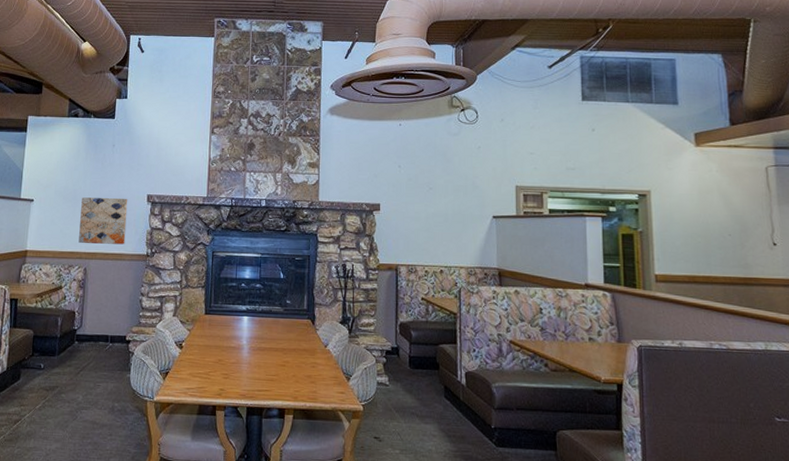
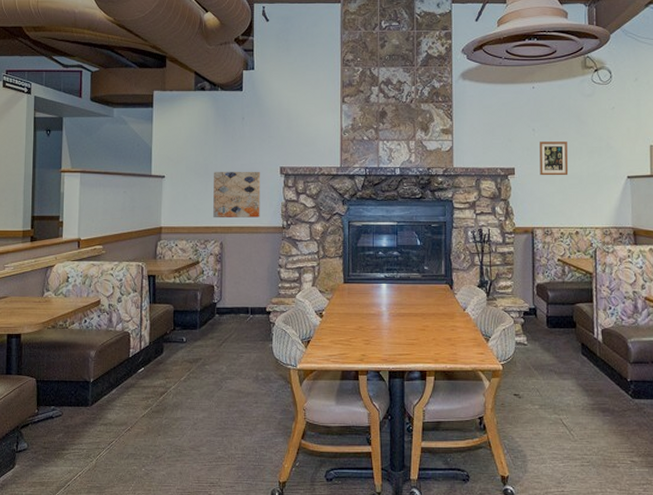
picture frame: none [405,178,434,214] -> present [540,142,569,176]

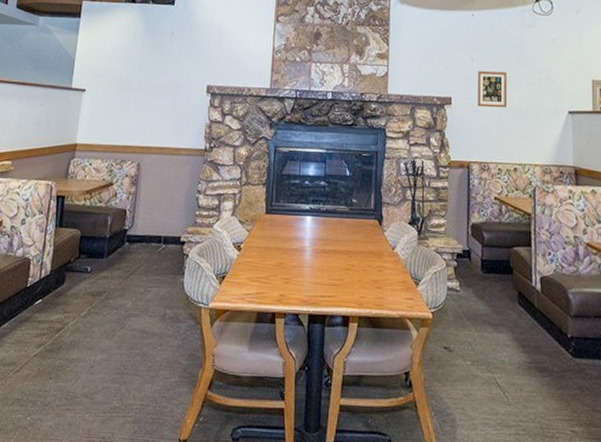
wall art: present [213,171,261,218] -> none [132,88,187,138]

